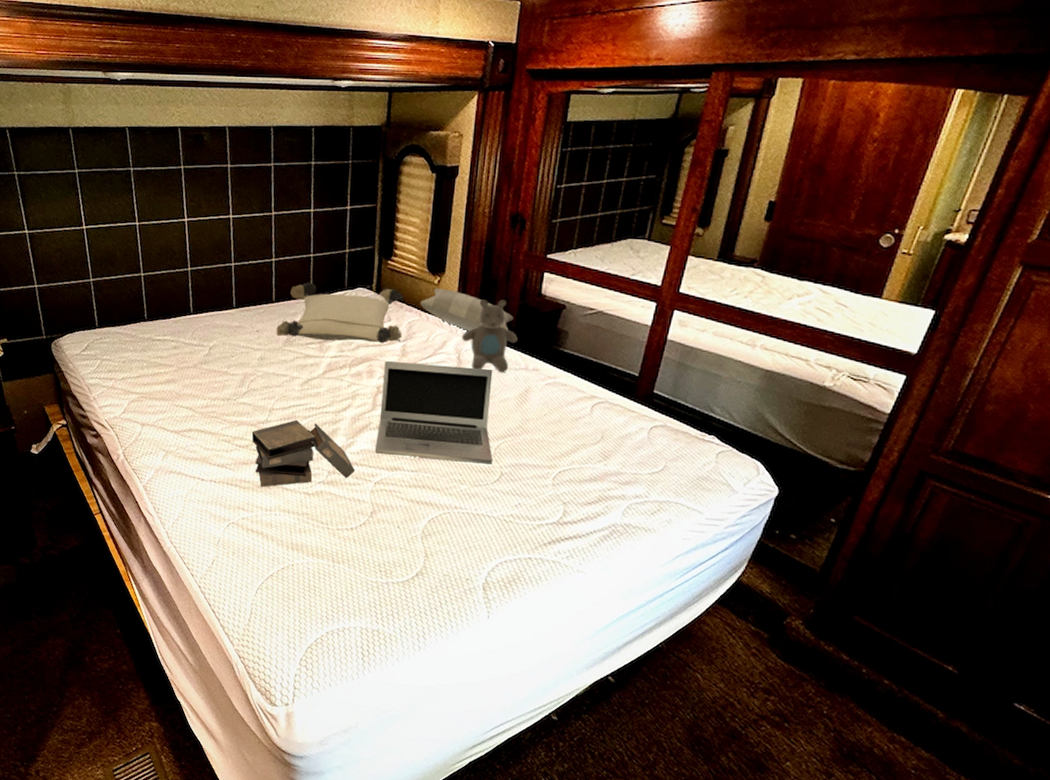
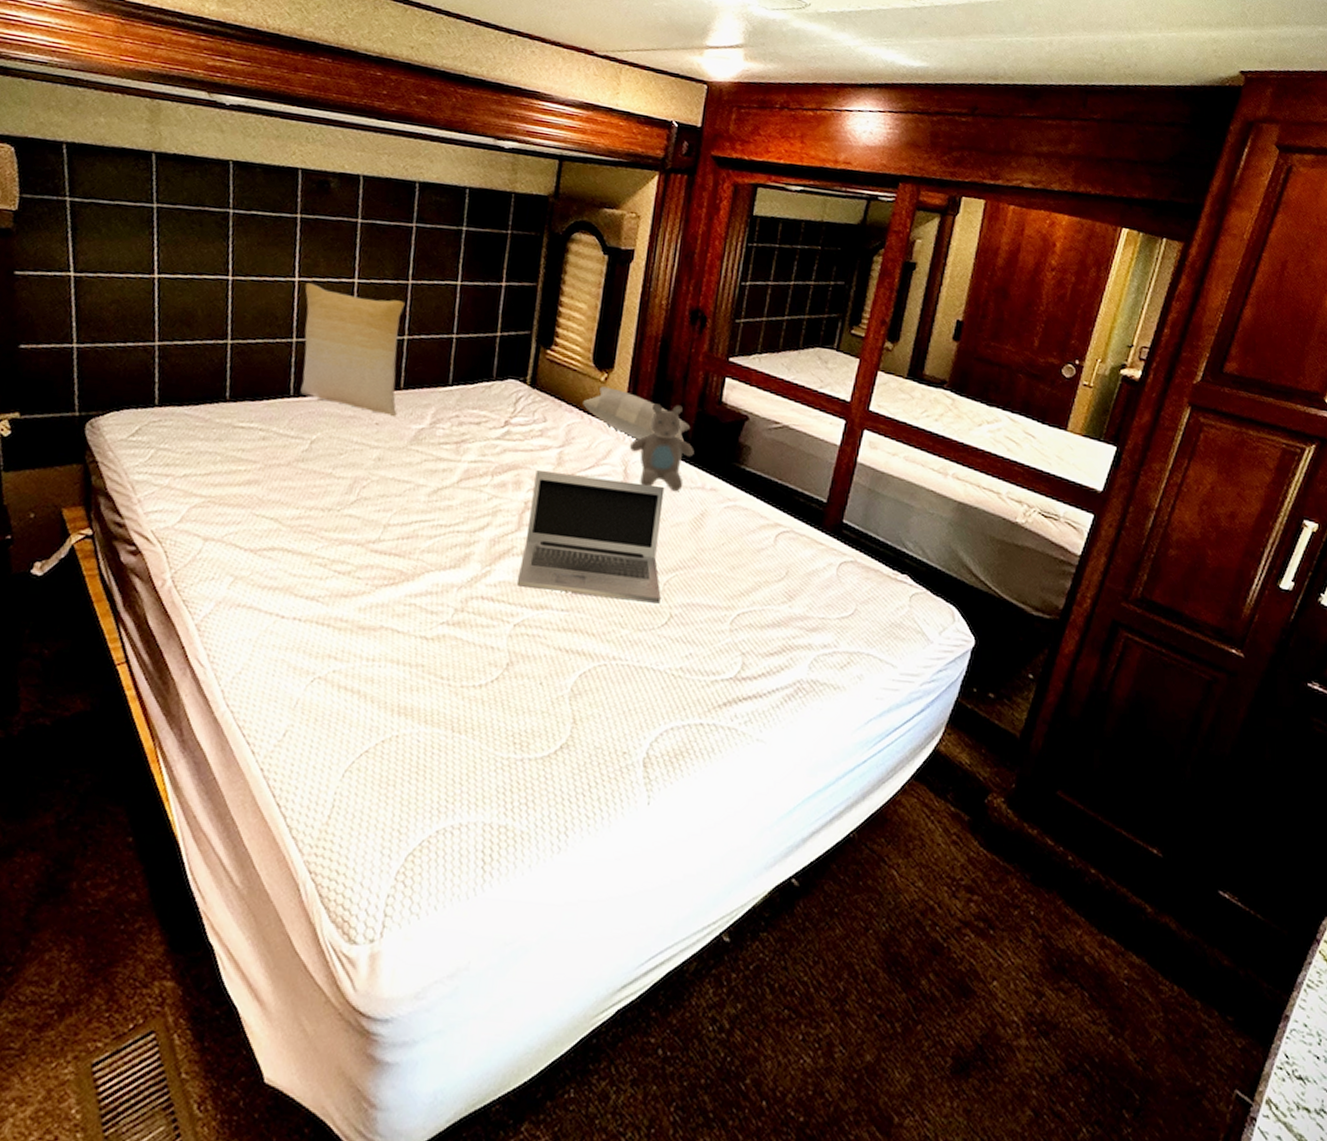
pillow: none [193,222,272,324] -> present [300,282,406,416]
book: present [251,419,355,487] -> none [356,539,490,628]
pillow: present [276,282,405,344] -> none [401,368,565,449]

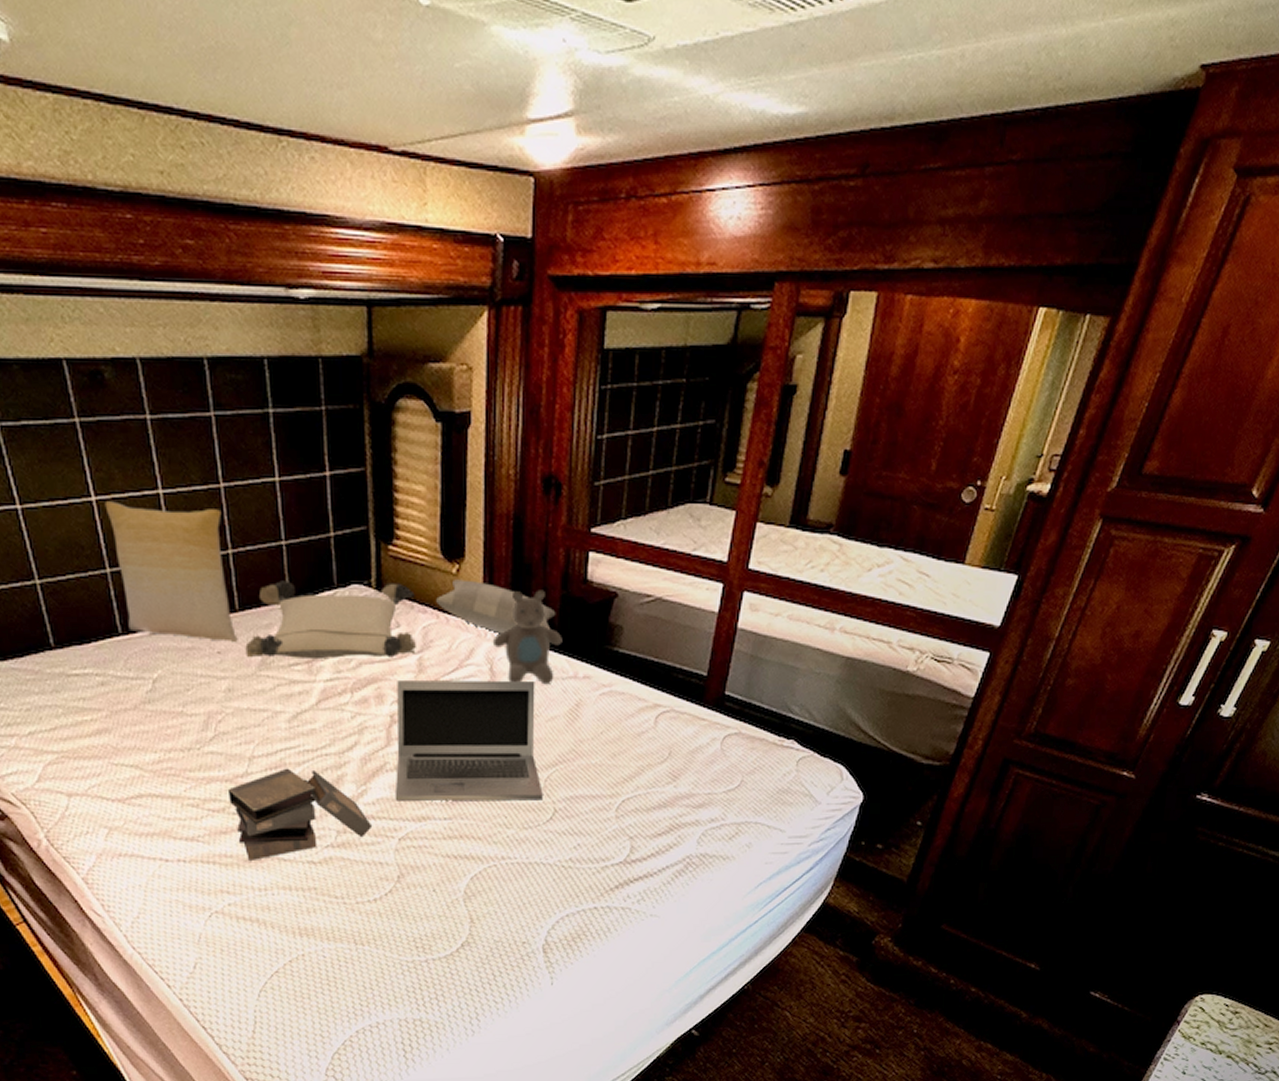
book: none [356,539,490,628] -> present [227,768,371,860]
pillow: none [401,368,565,449] -> present [245,581,416,658]

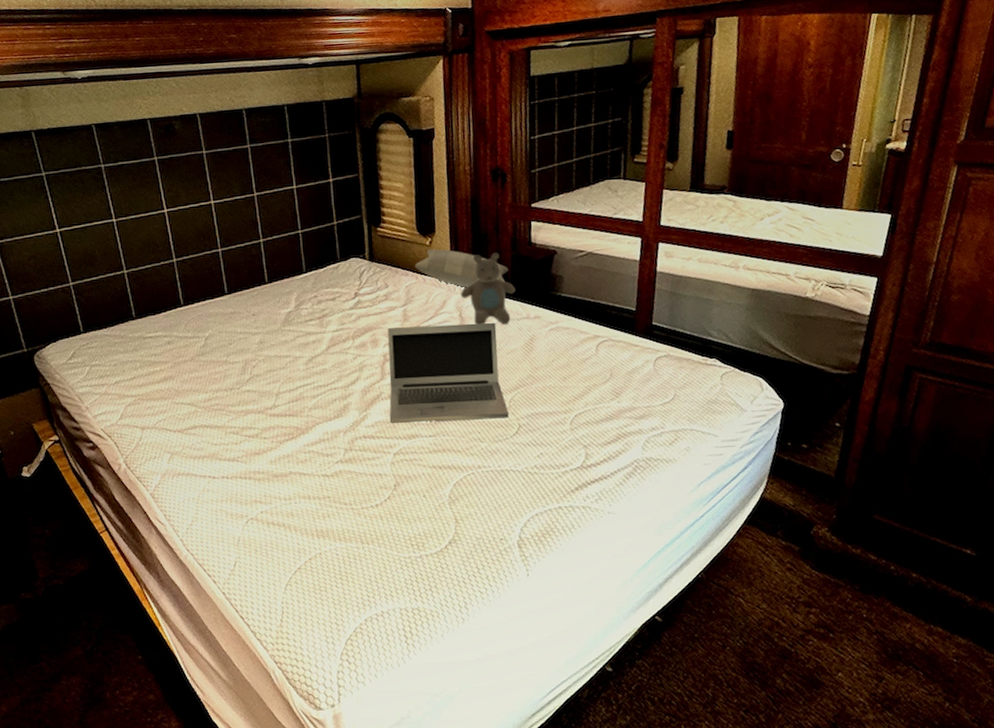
pillow: present [104,501,238,642] -> none [173,211,268,306]
book: present [227,768,371,860] -> none [260,400,372,475]
pillow: present [245,581,416,658] -> none [273,254,401,318]

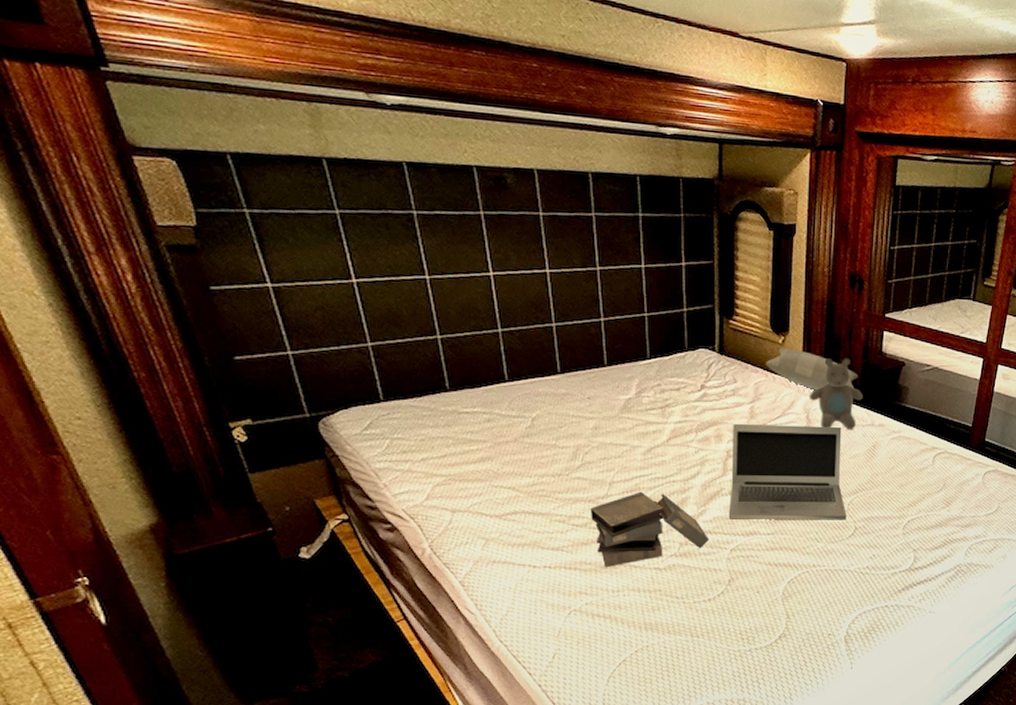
book: none [260,400,372,475] -> present [590,491,708,567]

